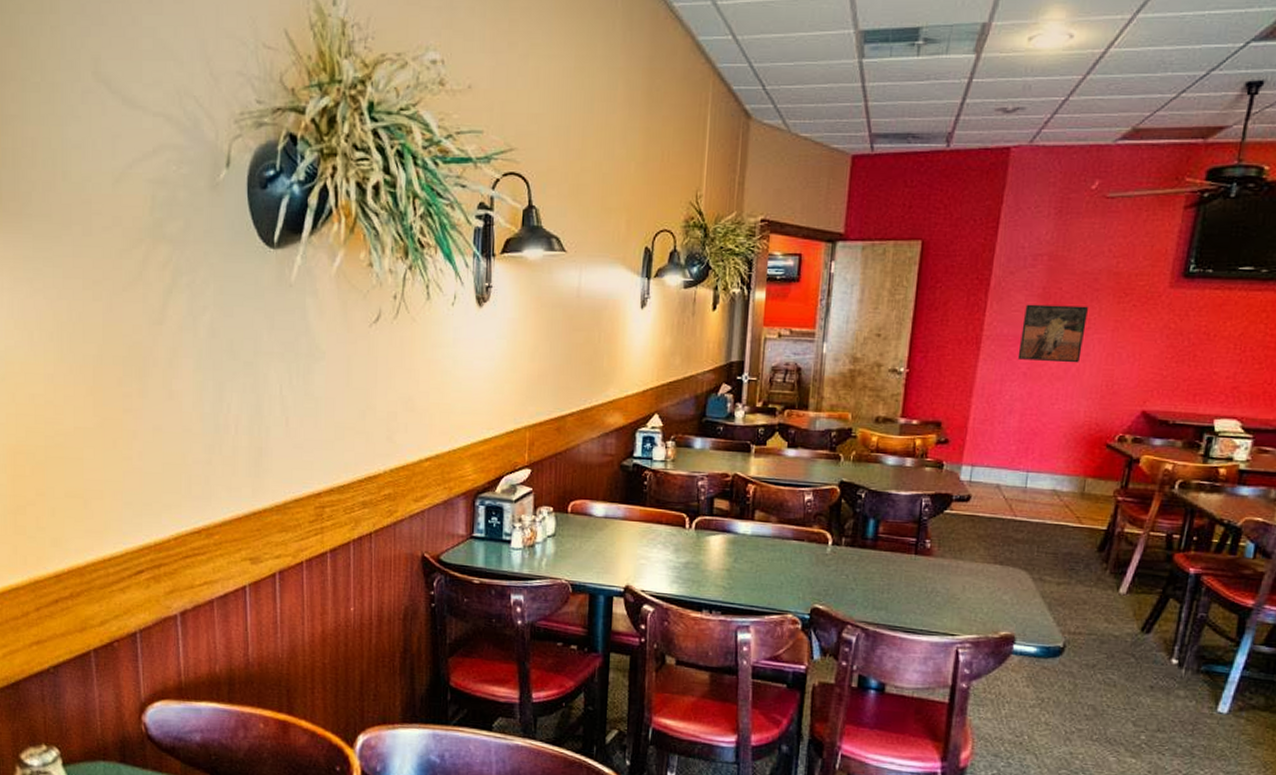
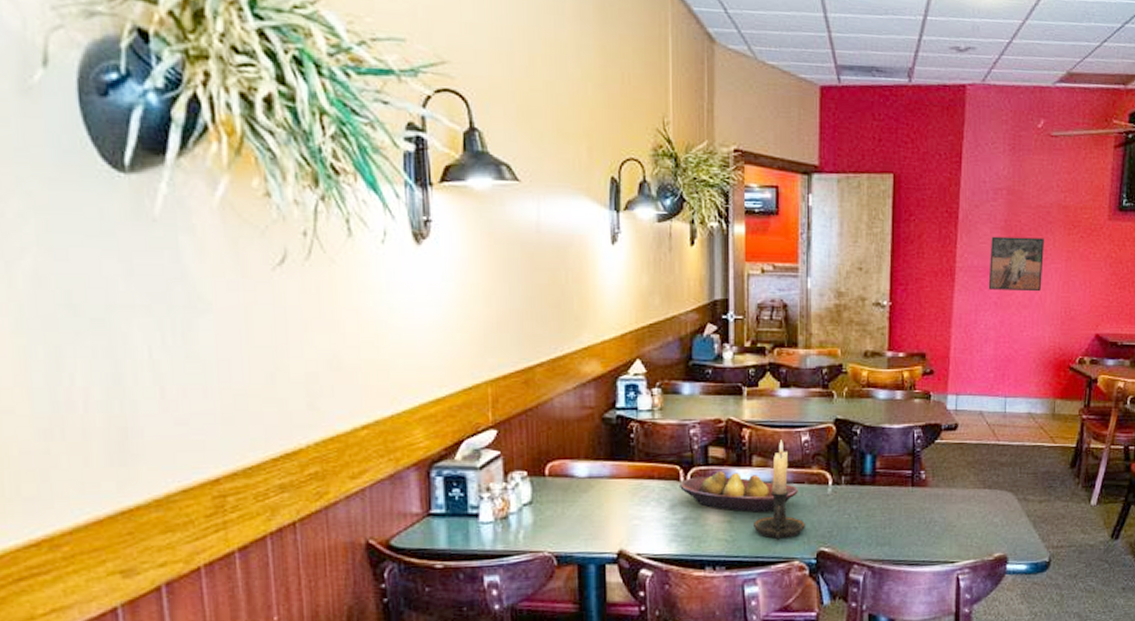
fruit bowl: none [685,522,797,565] -> present [680,471,798,513]
candle holder: none [751,497,802,592] -> present [754,440,805,540]

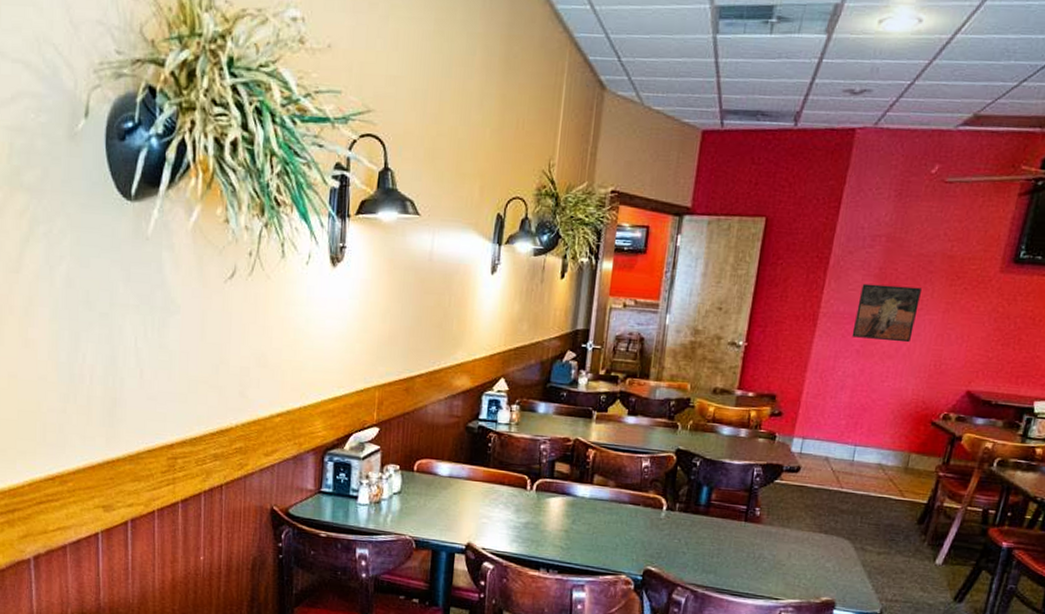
fruit bowl: present [680,471,798,513] -> none [526,485,633,528]
candle holder: present [754,440,805,540] -> none [588,463,636,554]

